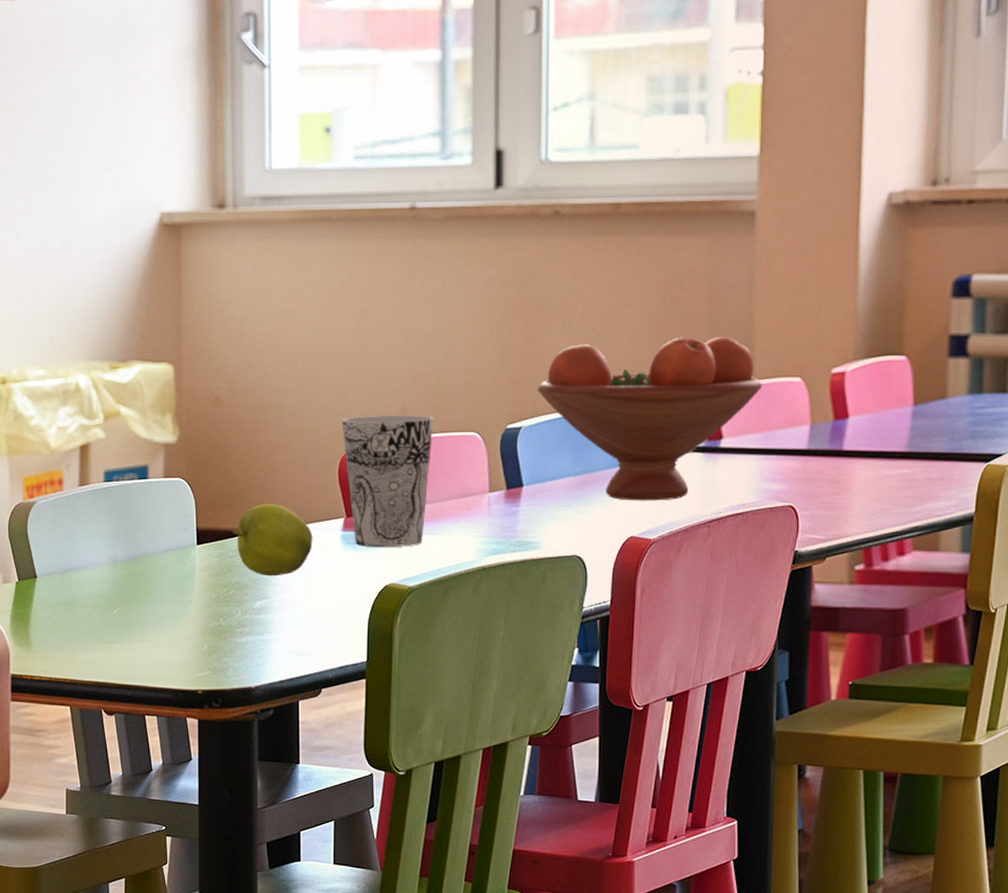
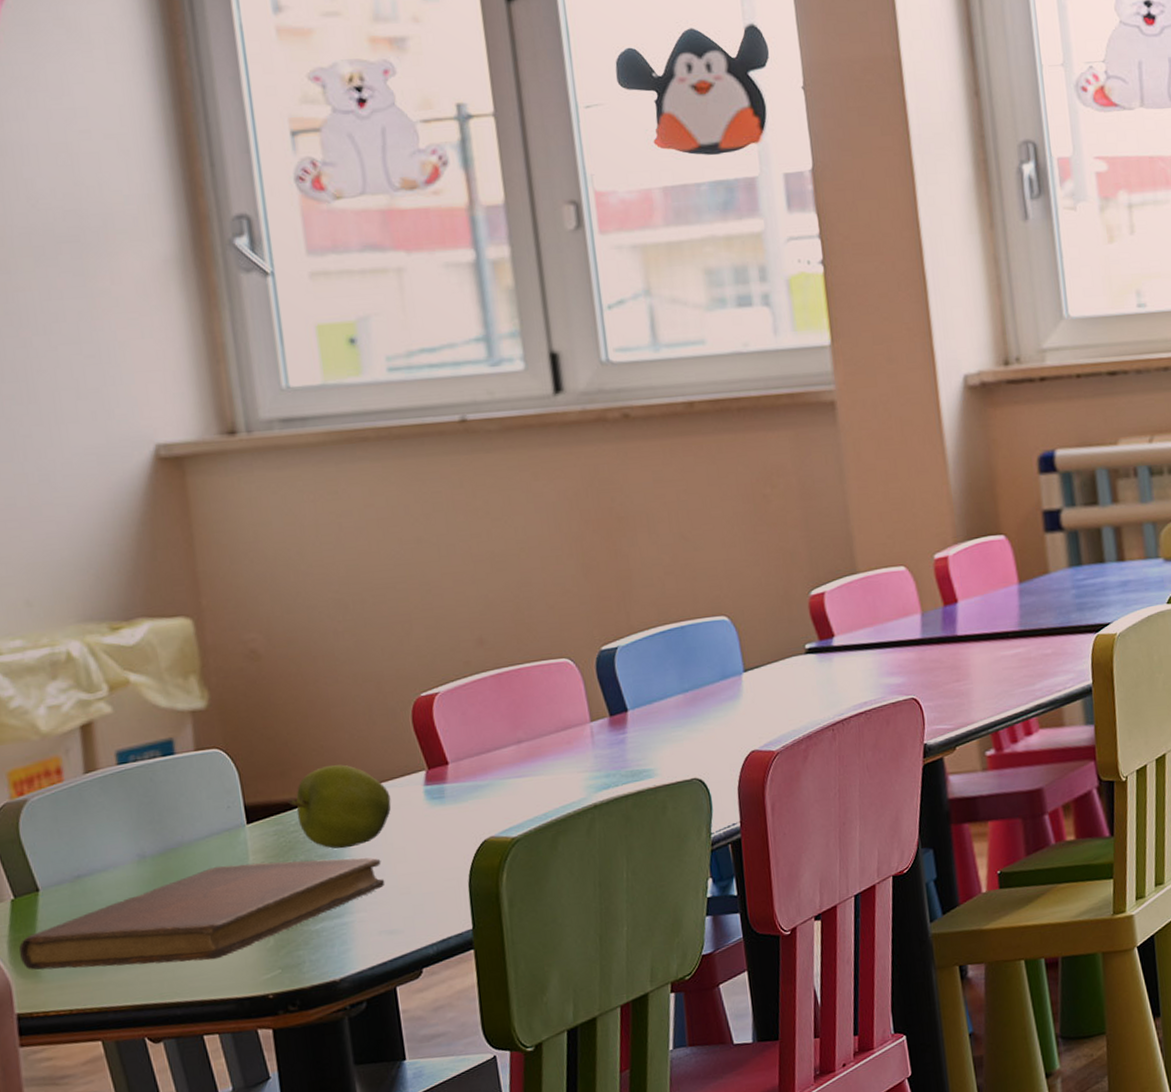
notebook: none [17,577,300,654] -> present [19,857,385,971]
cup: present [341,416,434,548] -> none [408,646,522,800]
fruit bowl: present [537,336,763,501] -> none [629,531,868,714]

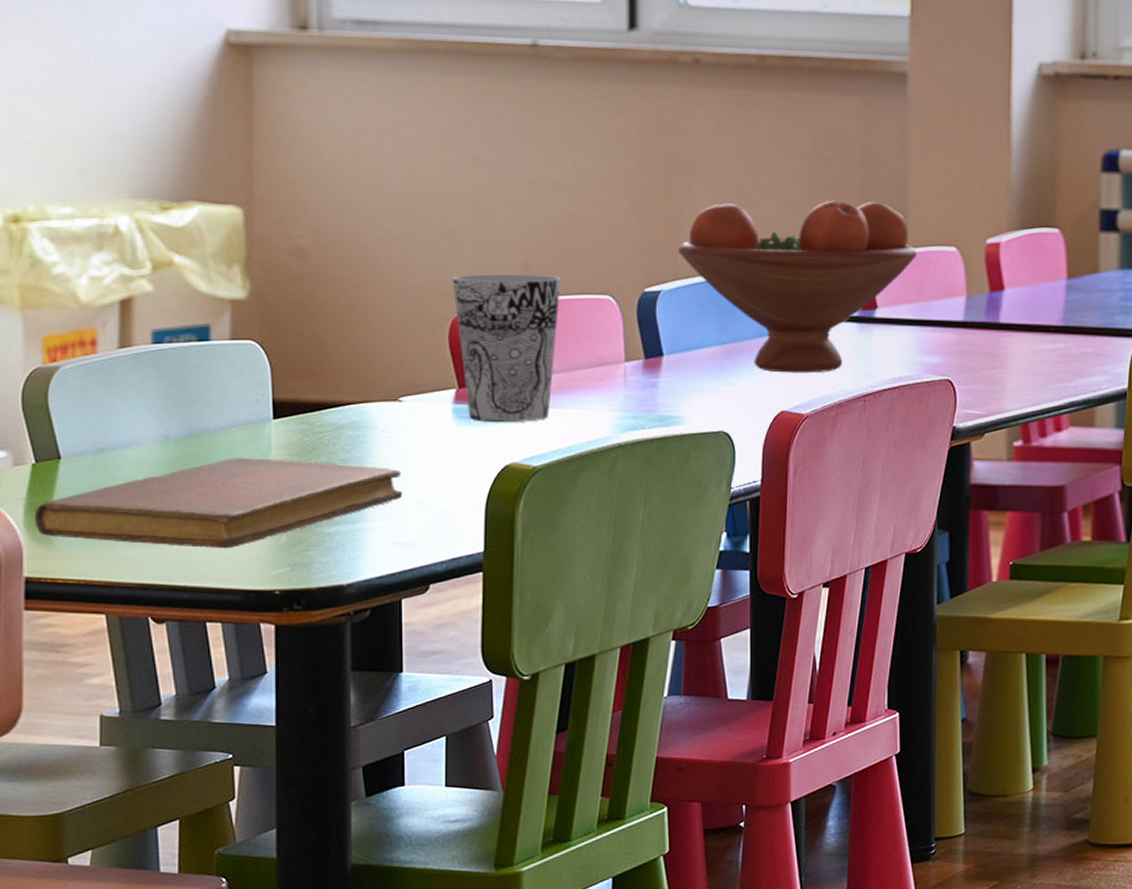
apple: present [288,764,391,849] -> none [316,372,418,456]
cup: none [408,646,522,800] -> present [452,274,561,423]
fruit bowl: none [629,531,868,714] -> present [677,200,918,373]

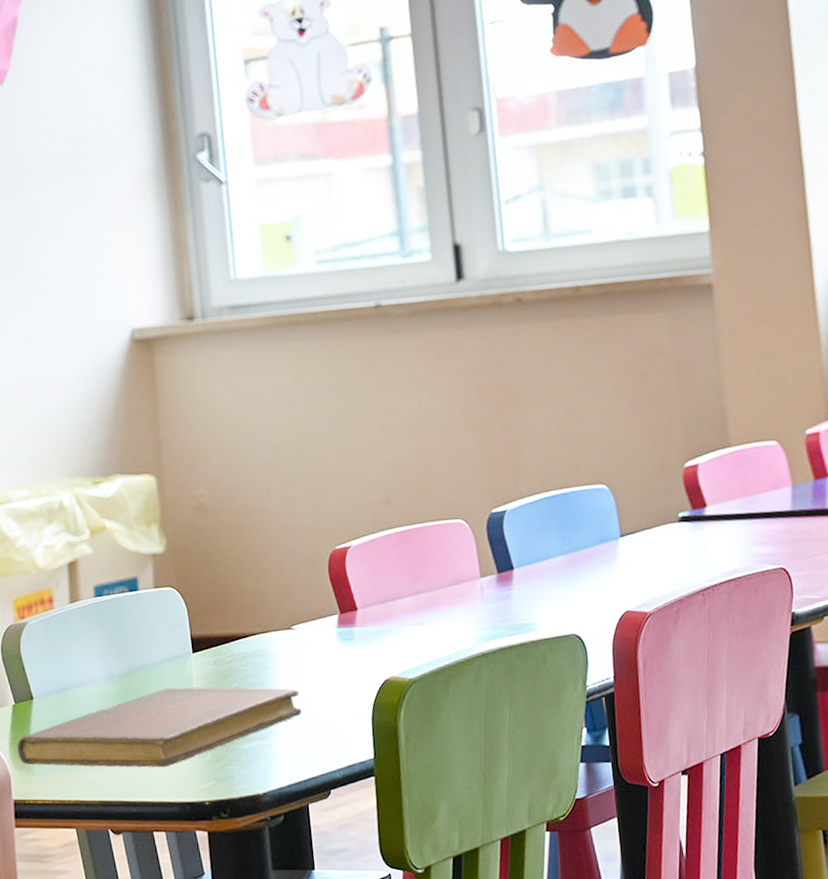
cup: present [452,274,561,423] -> none [326,506,419,642]
fruit bowl: present [677,200,918,373] -> none [517,406,740,576]

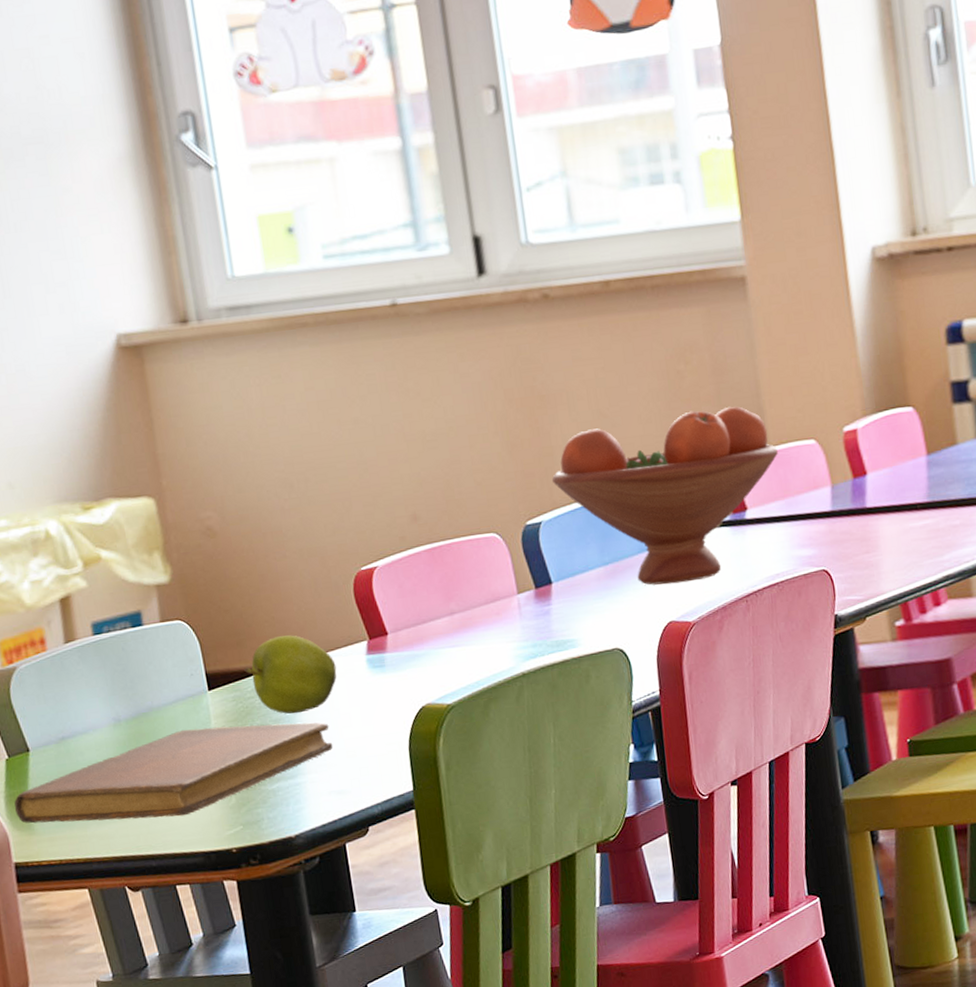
apple: none [225,606,309,680] -> present [244,635,337,715]
fruit bowl: none [517,406,740,576] -> present [551,406,779,585]

